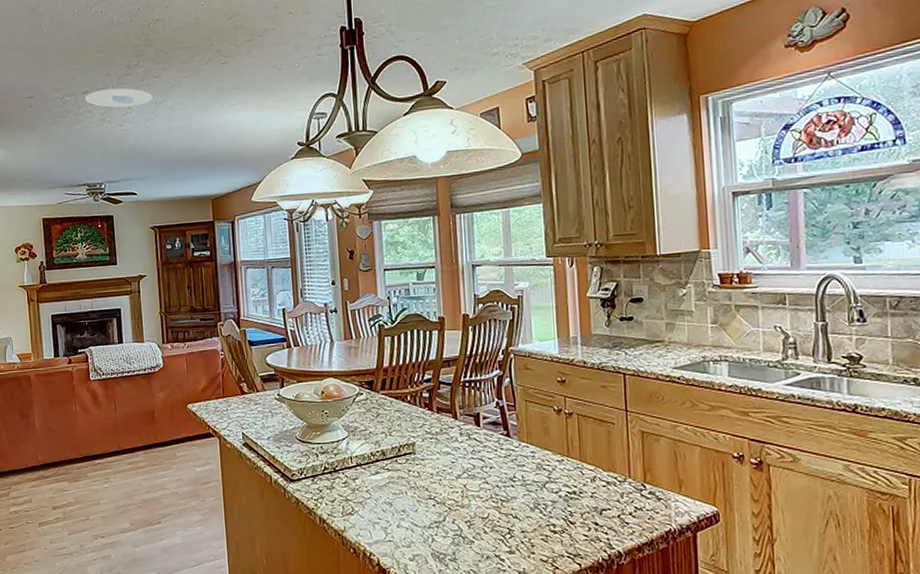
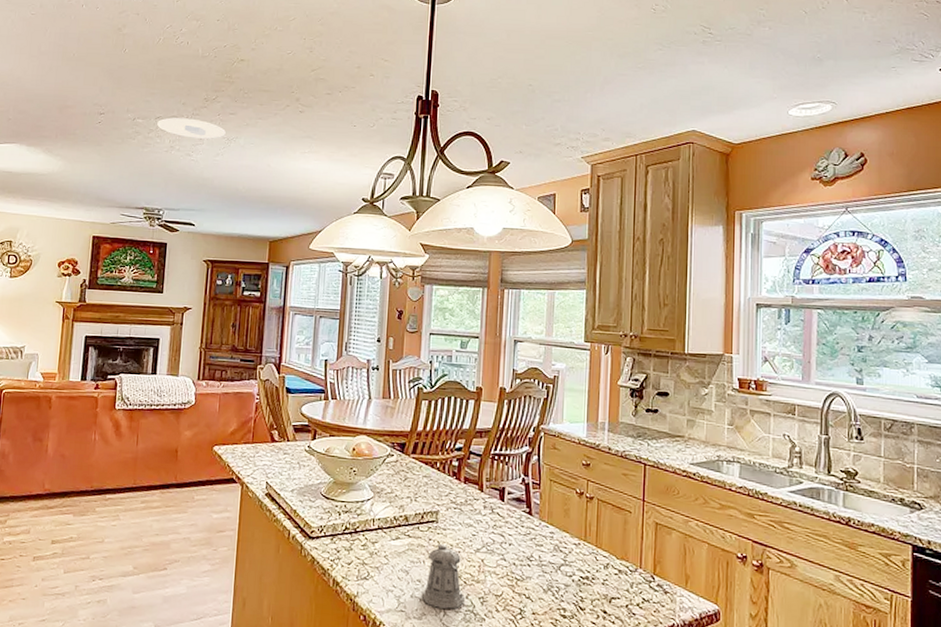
pepper shaker: none [407,474,451,535] -> present [421,544,465,609]

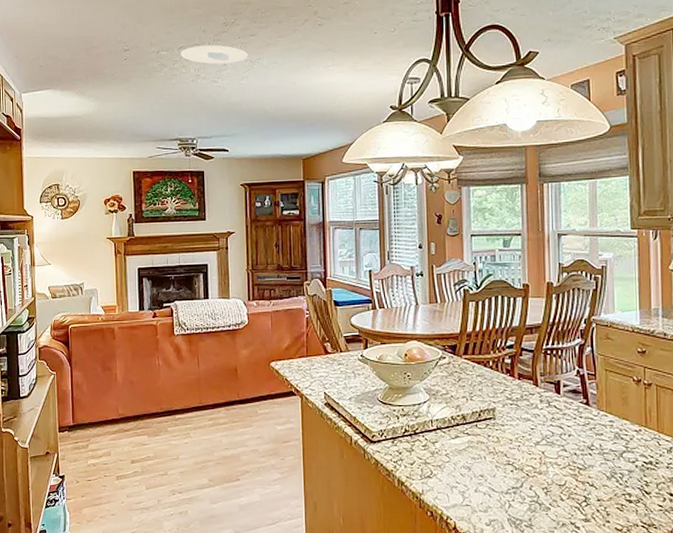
pepper shaker: present [421,544,465,609] -> none [485,440,528,501]

